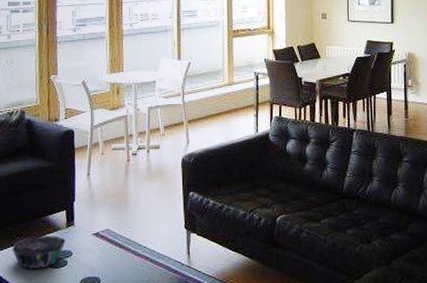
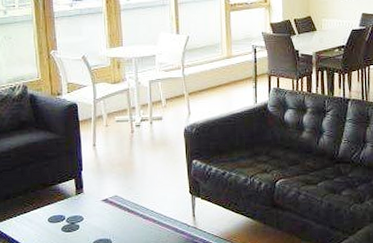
decorative bowl: present [12,236,66,269] -> none [25,202,76,234]

